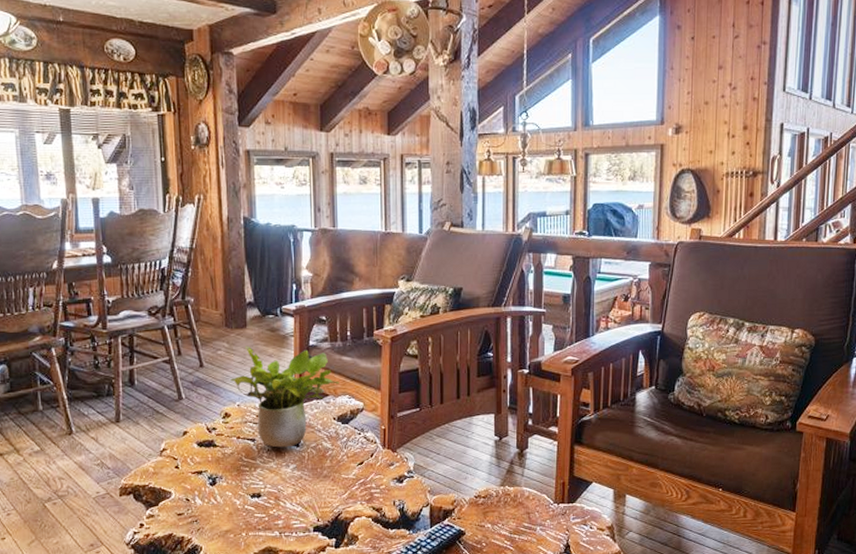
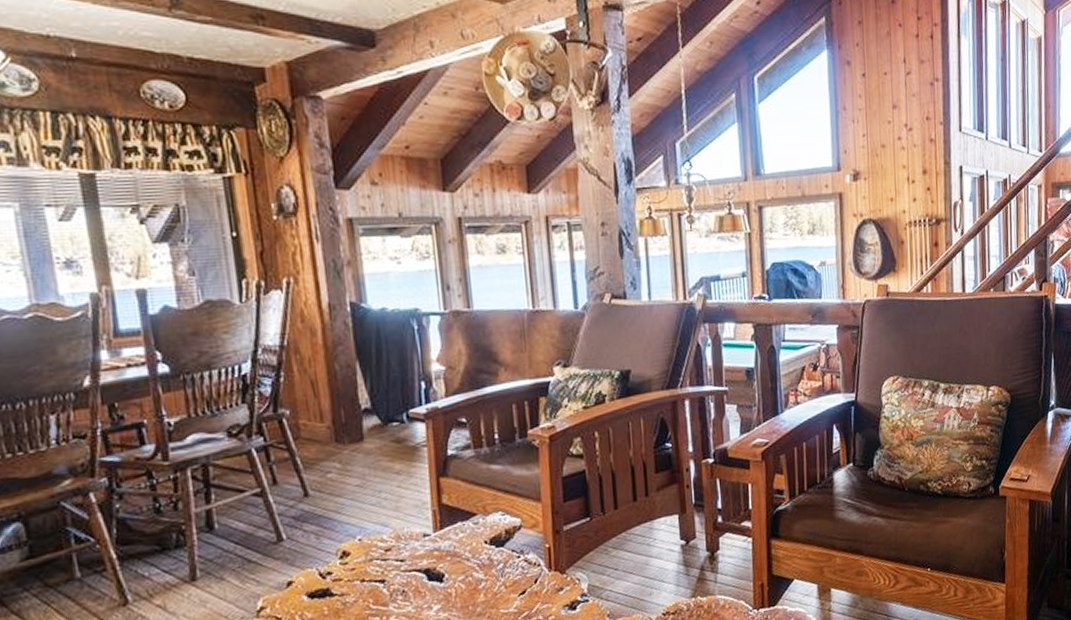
potted plant: present [230,346,340,448] -> none [347,461,489,587]

